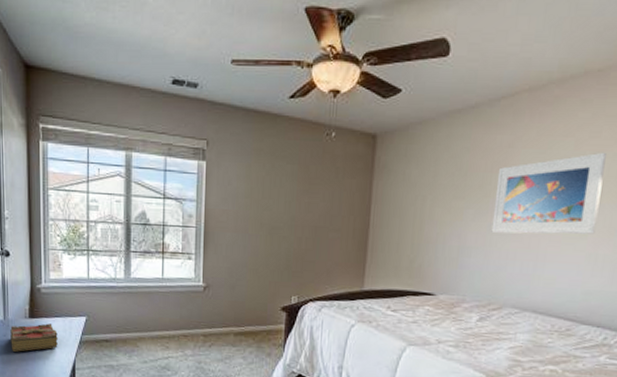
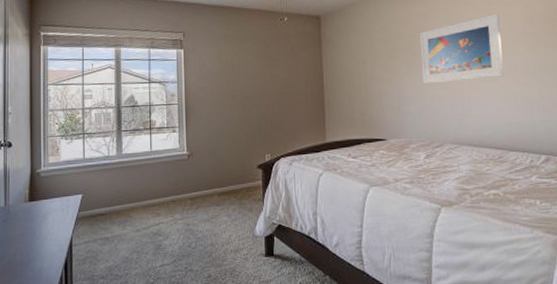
book: present [10,323,58,352] -> none [10,204,56,236]

